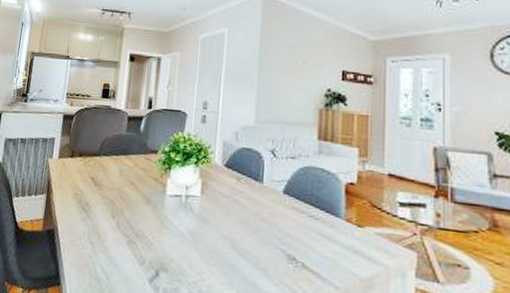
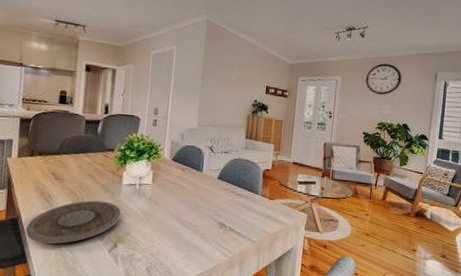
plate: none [61,213,164,266] -> present [26,200,121,244]

